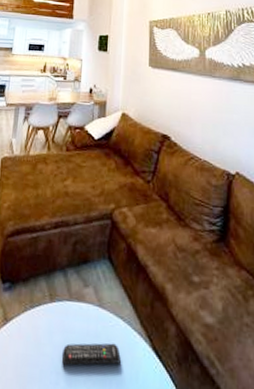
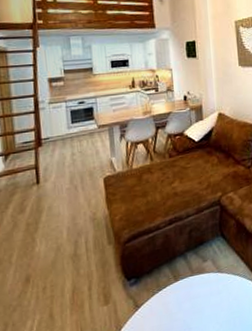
remote control: present [62,343,121,366] -> none [192,294,241,321]

